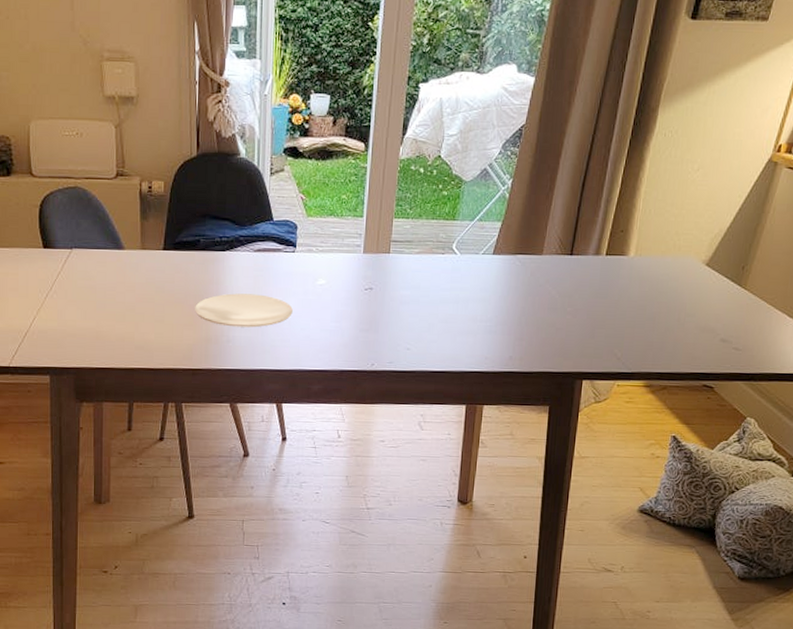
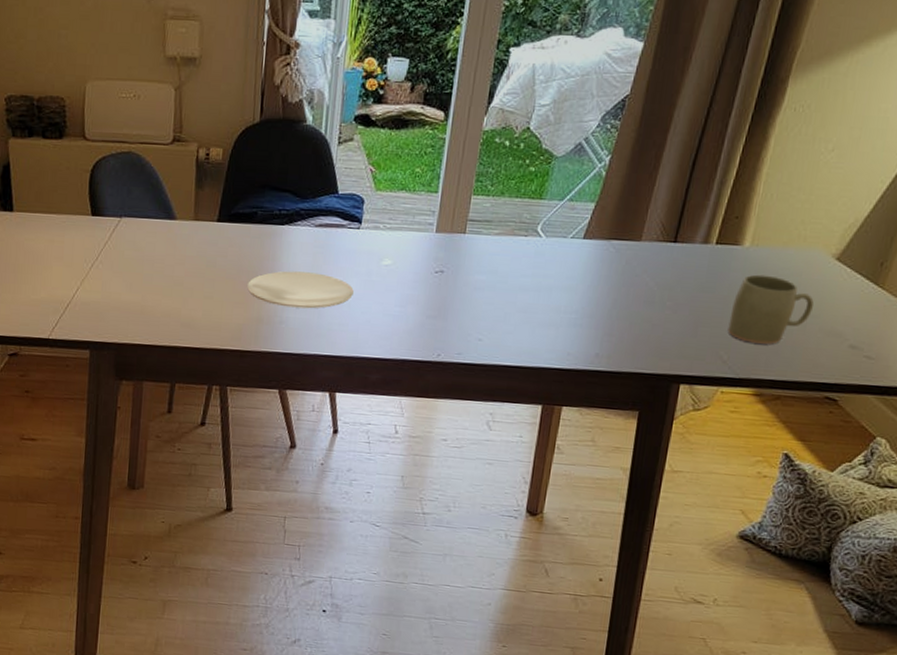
mug: none [620,280,690,341] -> present [728,274,815,344]

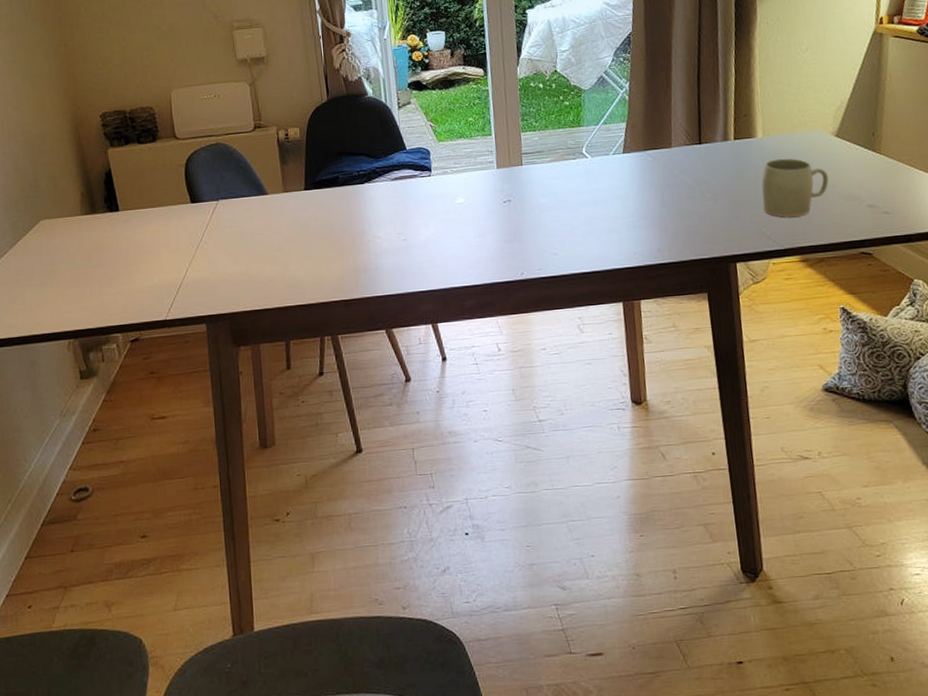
plate: present [247,271,354,309] -> none [341,220,436,255]

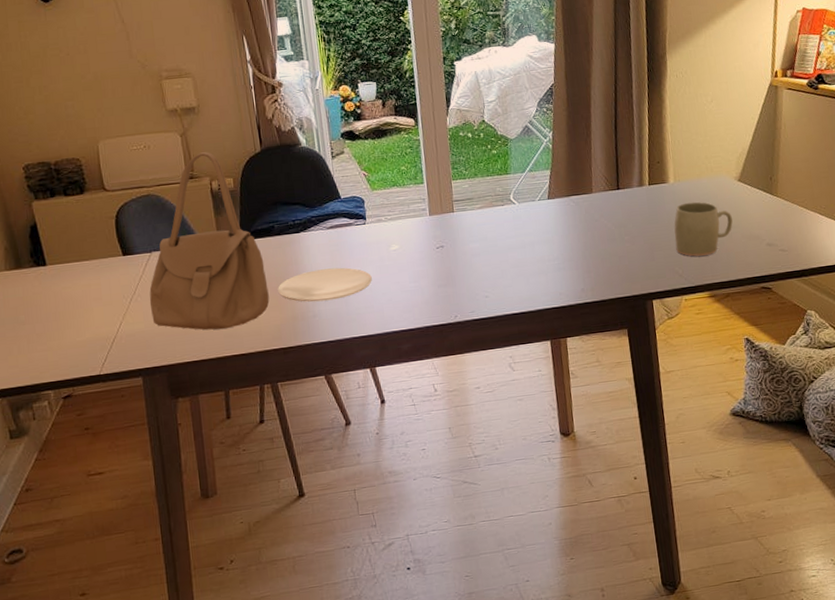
handbag: none [215,101,332,280] -> present [149,152,270,330]
plate: none [341,220,436,255] -> present [278,267,372,302]

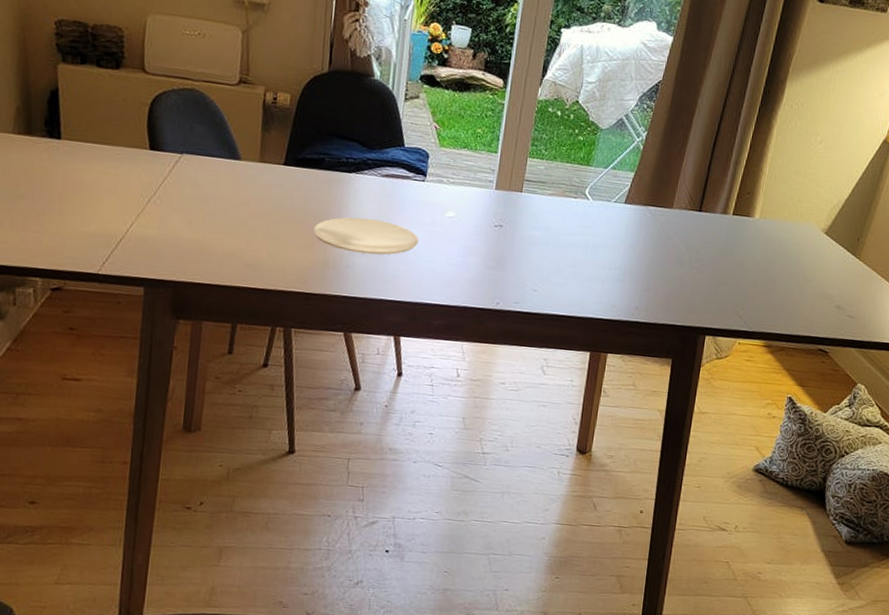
handbag: present [149,152,270,330] -> none [168,57,305,258]
mug: present [674,201,733,257] -> none [743,242,809,303]

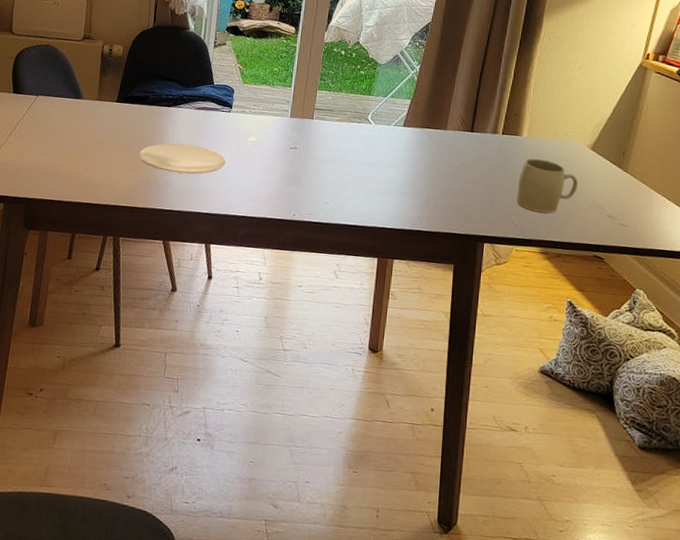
mug: none [743,242,809,303] -> present [517,158,579,213]

